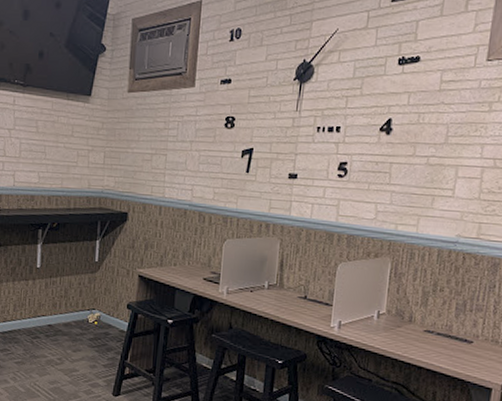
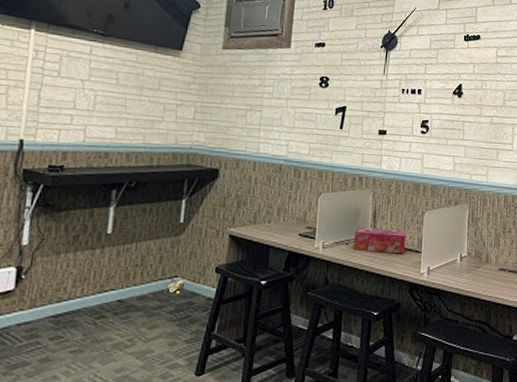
tissue box: none [258,275,317,306] -> present [353,226,407,254]

